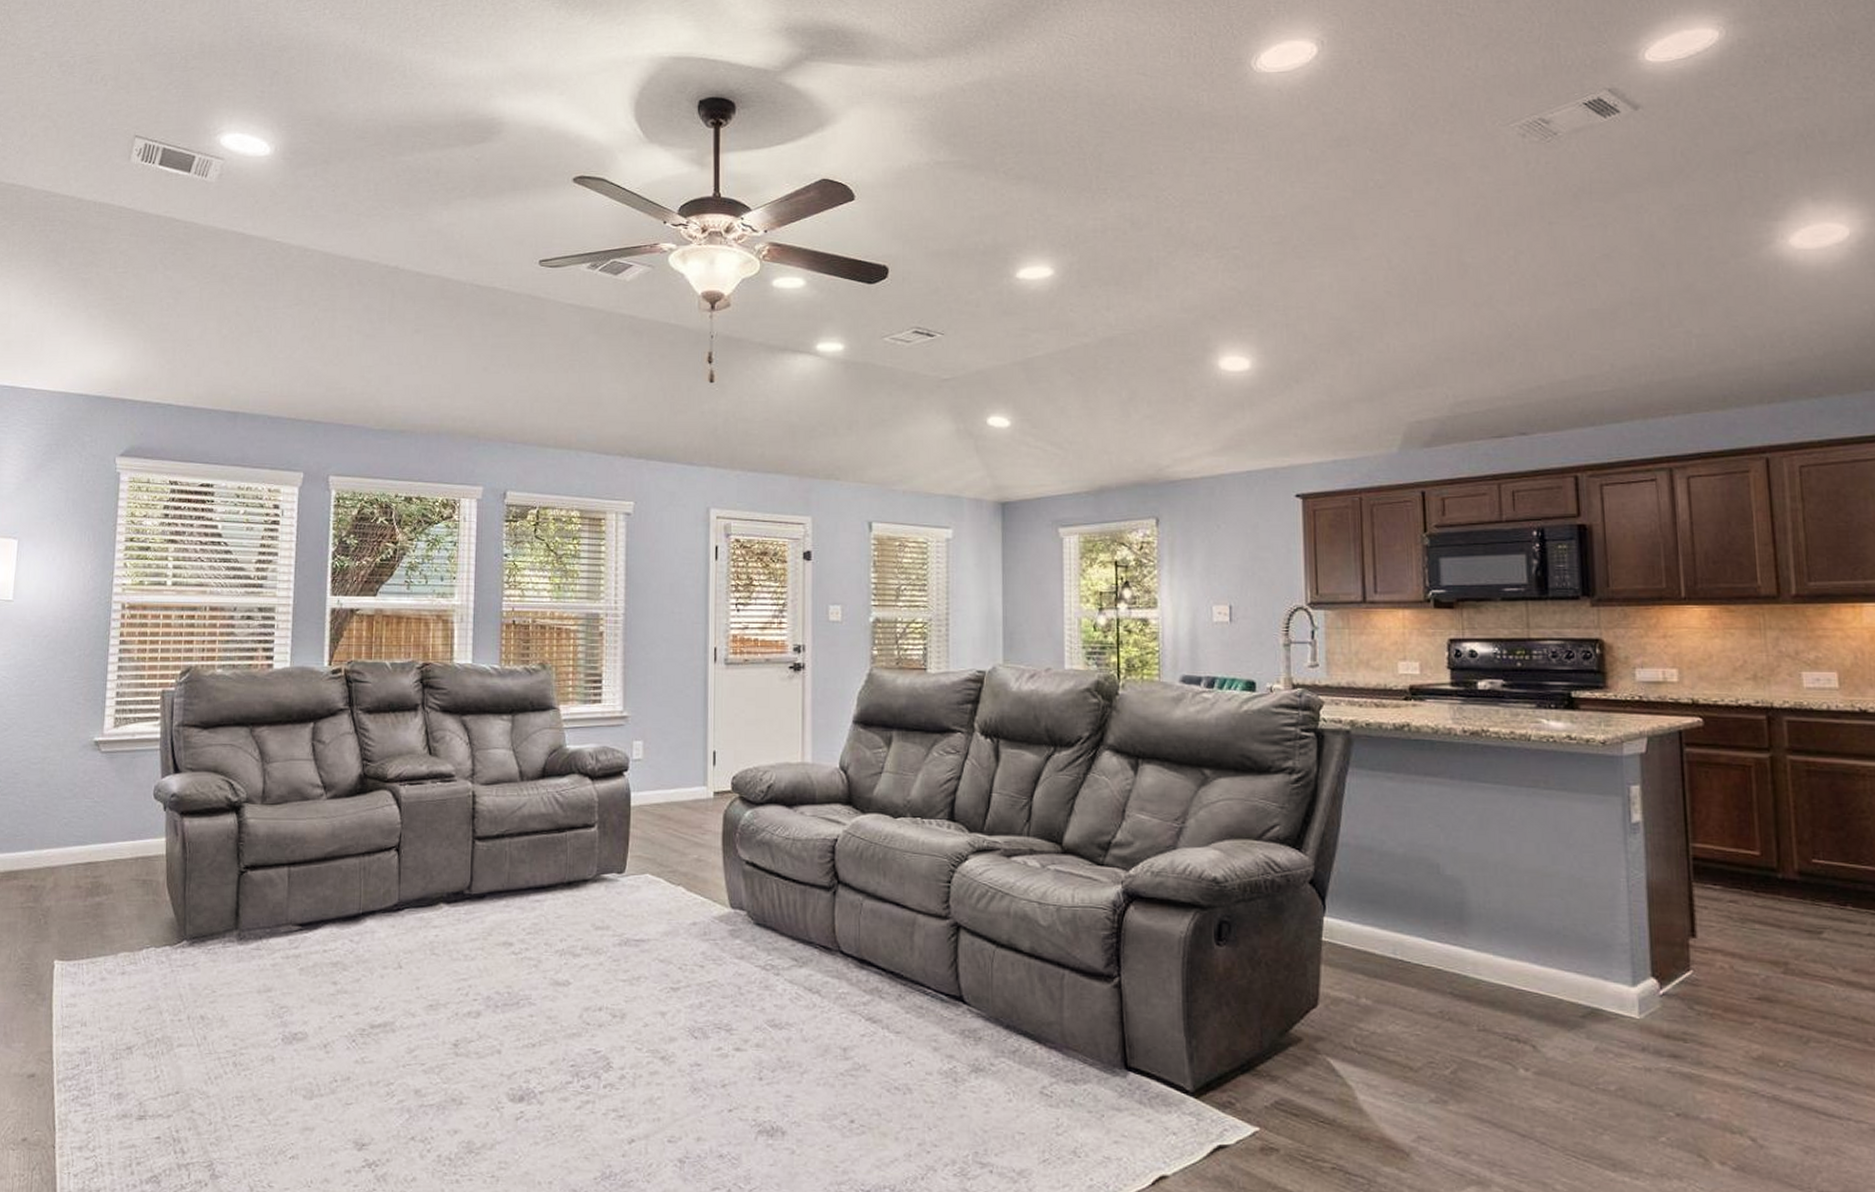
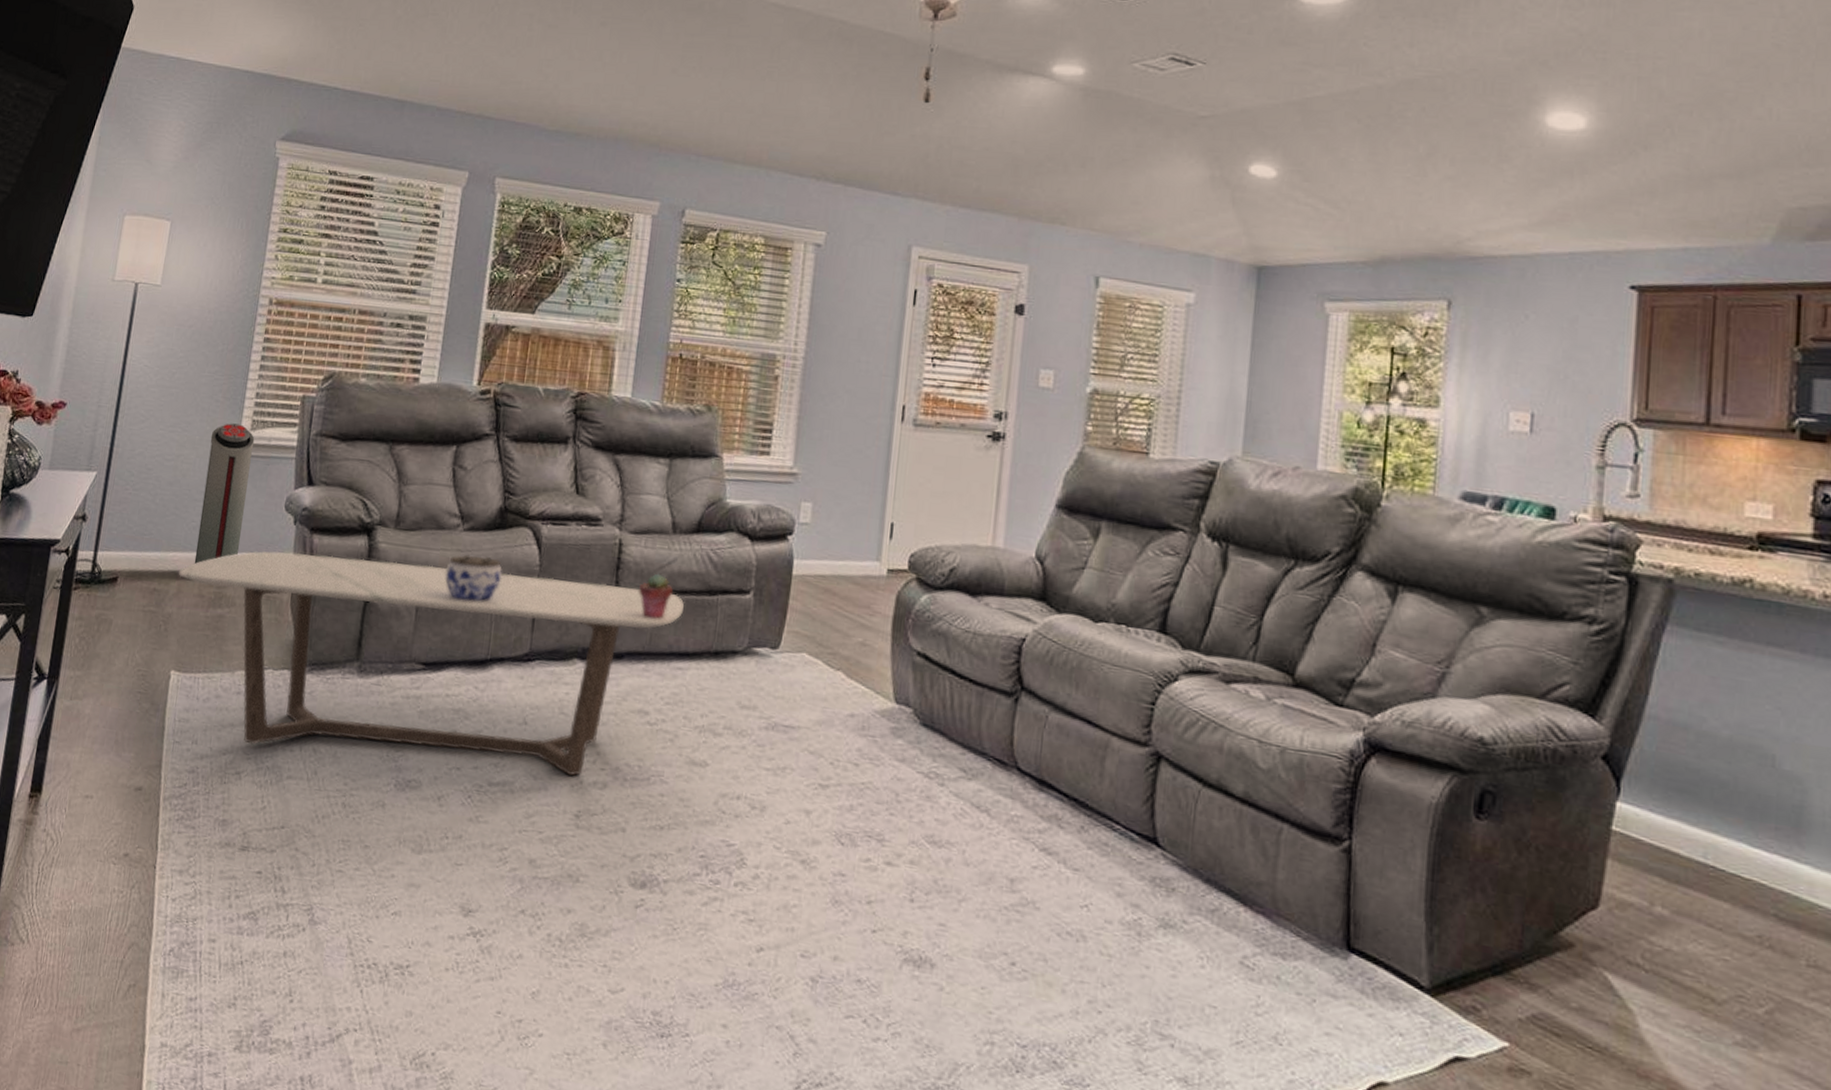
coffee table: none [53,832,536,1020] -> present [178,550,684,777]
air purifier: none [68,723,119,859] -> present [194,423,255,565]
jar: none [313,820,368,863] -> present [445,554,503,602]
potted succulent: none [494,818,526,860] -> present [638,573,674,620]

